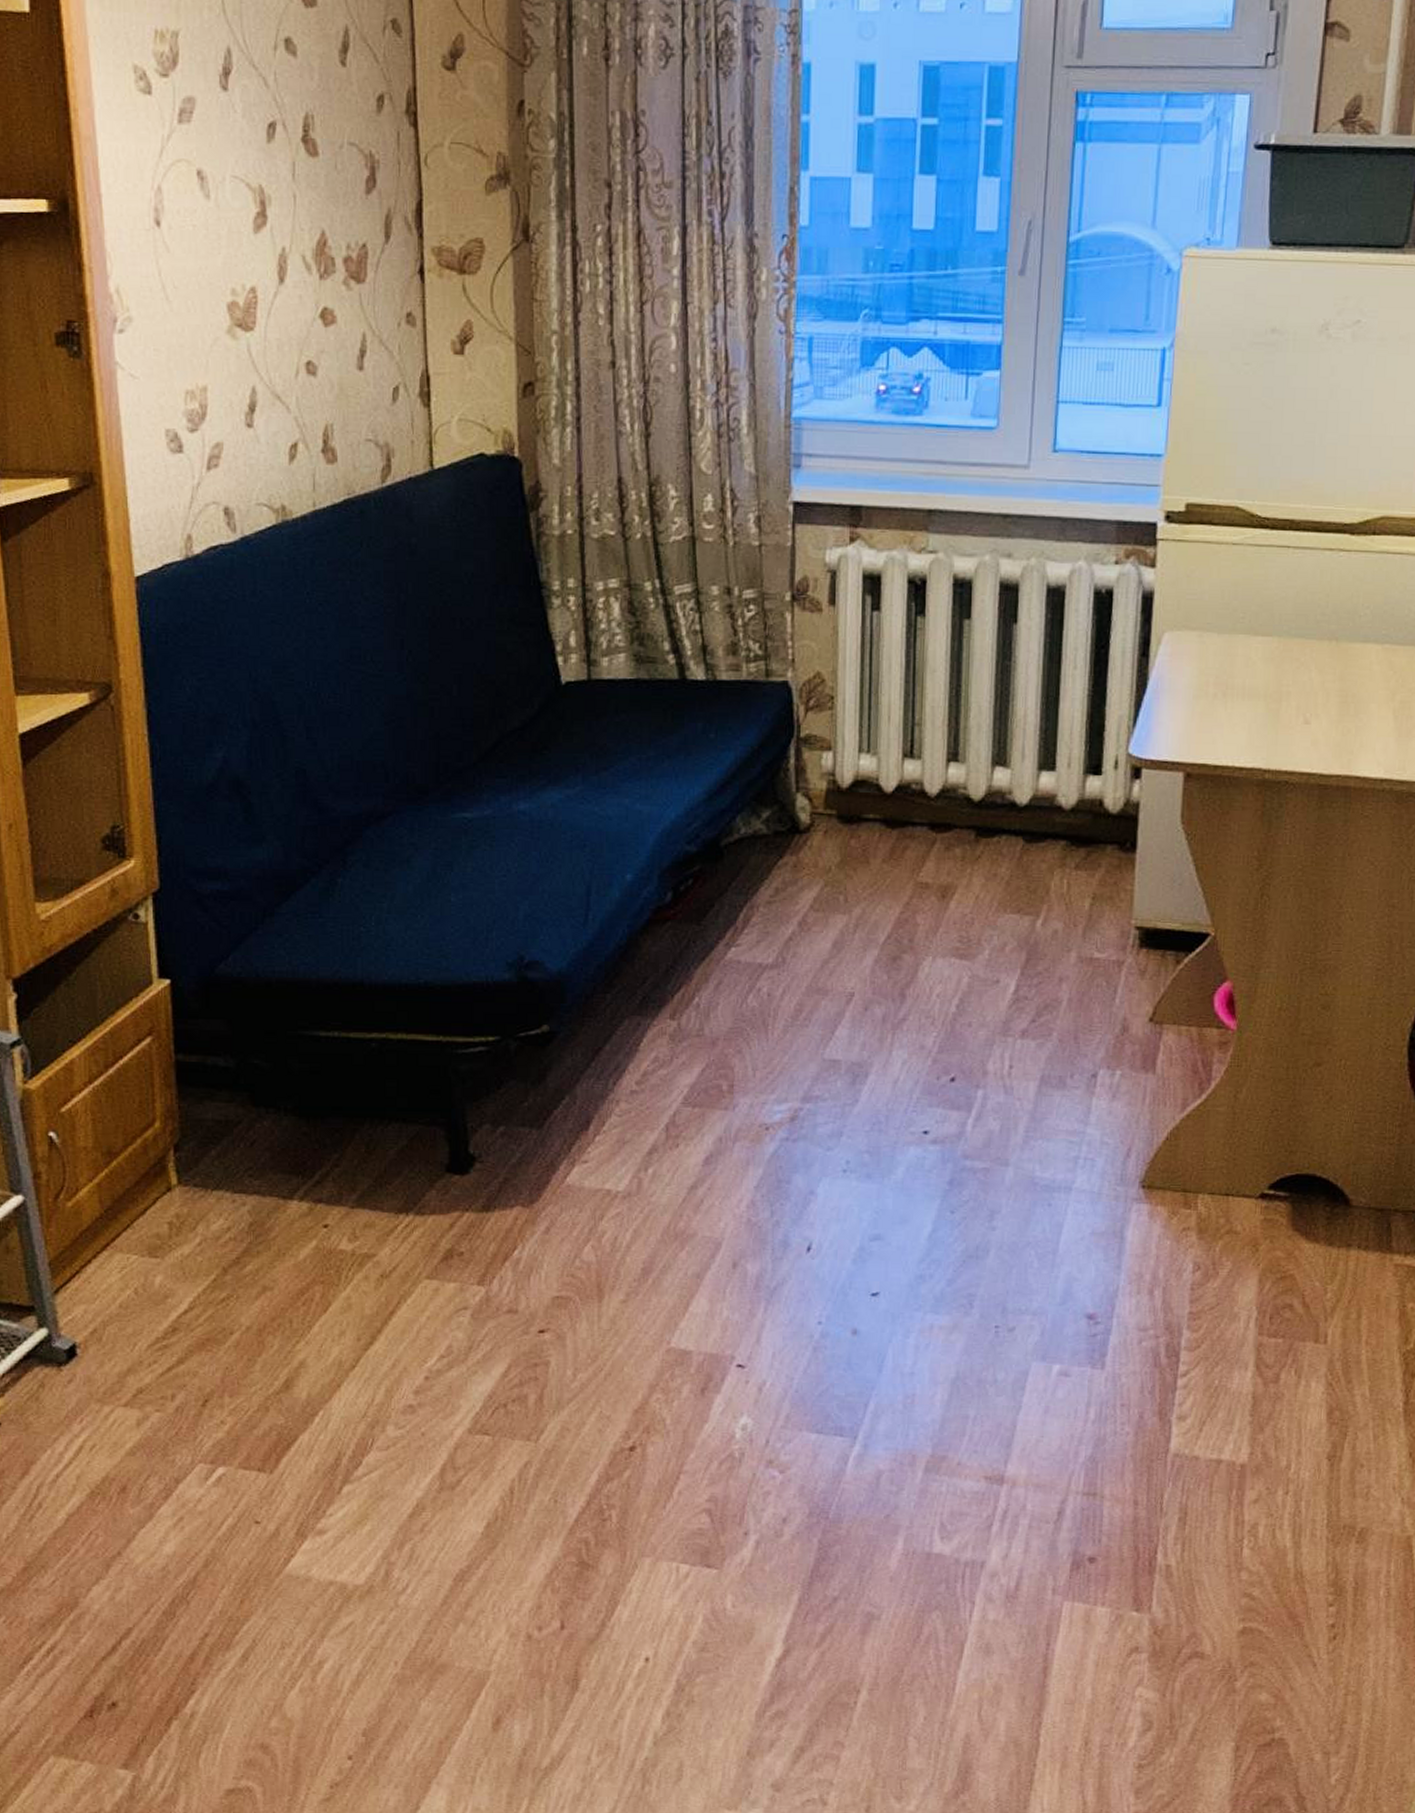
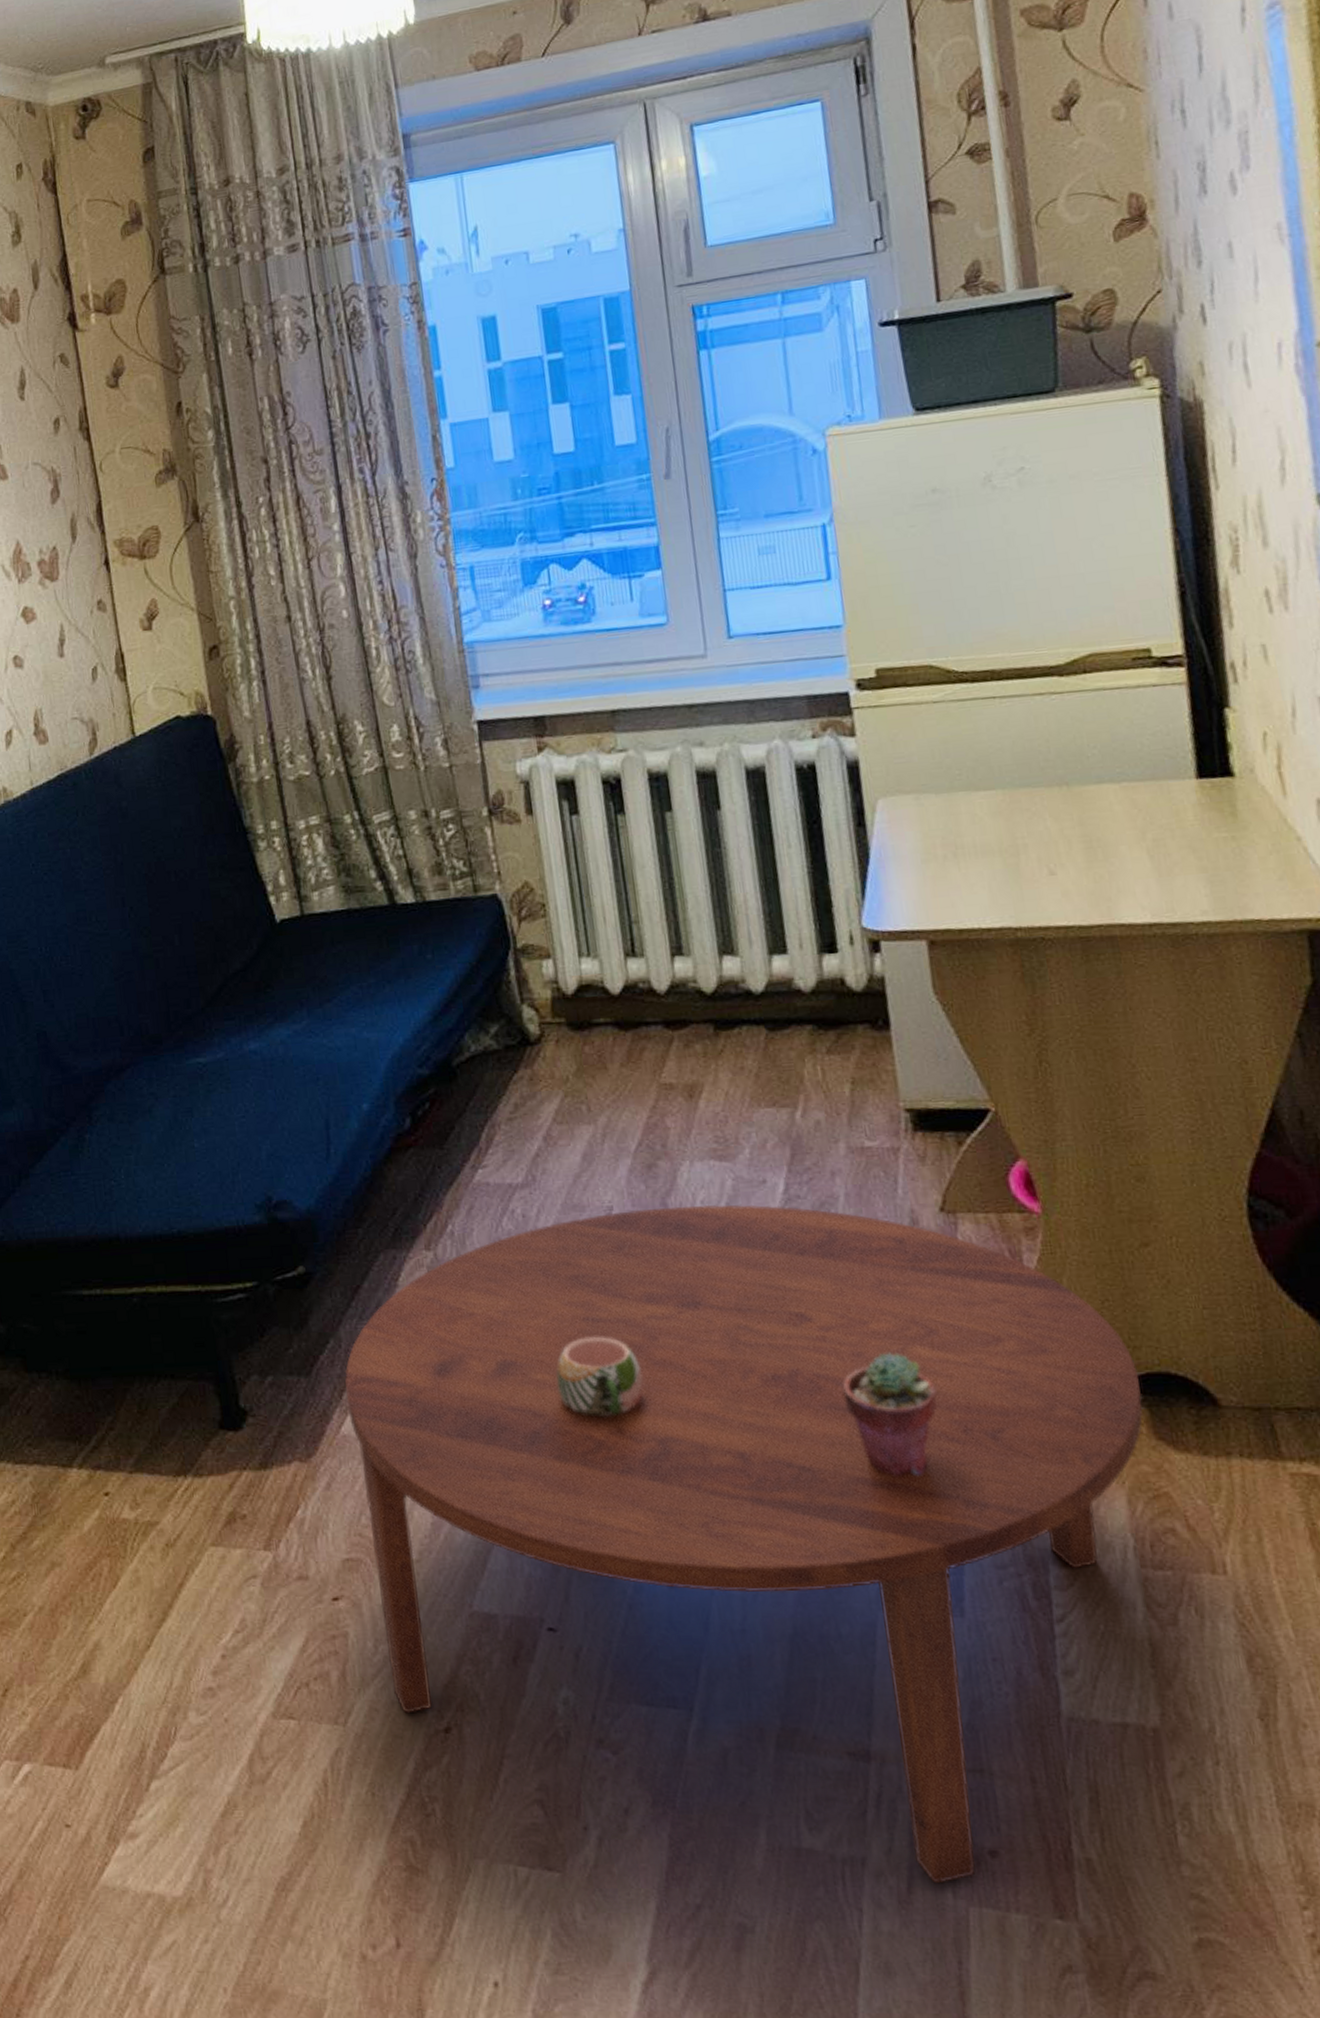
coffee table: none [575,997,1289,1583] -> present [344,1204,1144,1884]
mug: none [778,1111,858,1183] -> present [556,1337,644,1417]
potted succulent: none [1036,1143,1116,1249] -> present [843,1353,936,1476]

